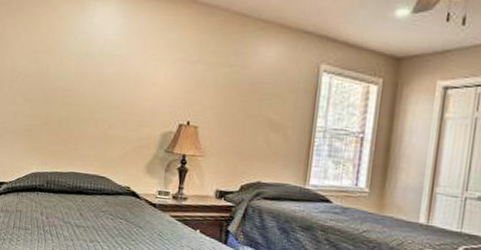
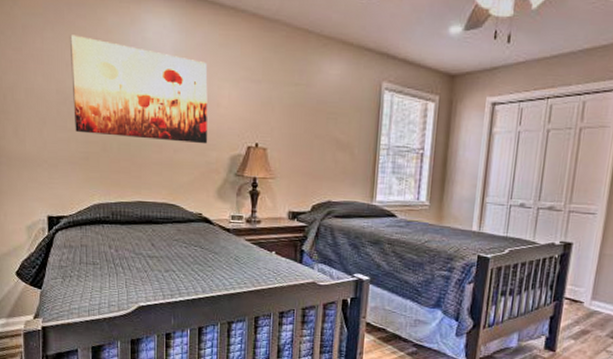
wall art: none [23,21,146,121] -> present [69,34,208,144]

